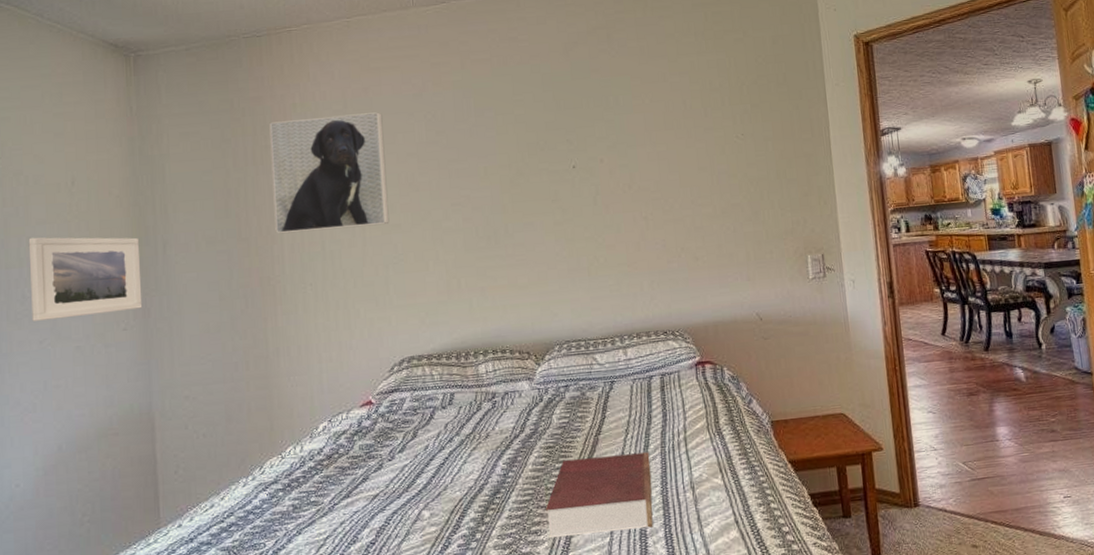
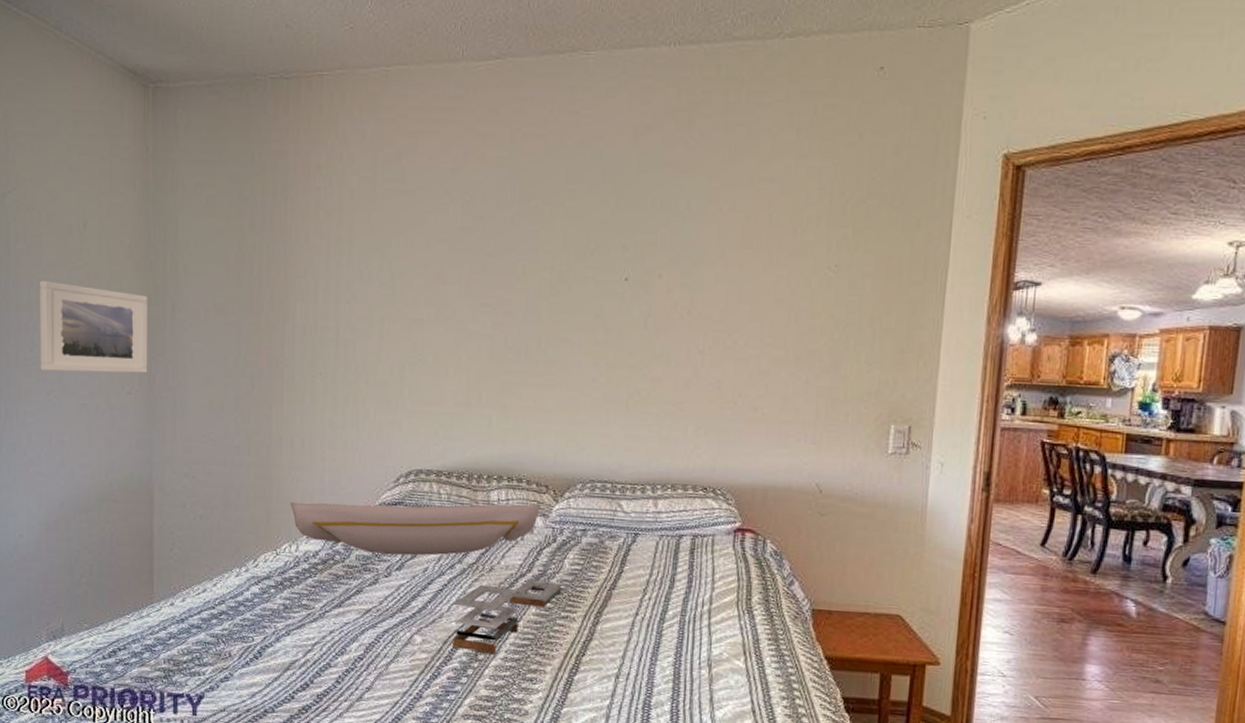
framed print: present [269,112,390,234] -> none [288,182,415,318]
cushion: none [291,369,525,441] -> present [289,501,541,556]
tray: none [456,438,555,516] -> present [452,579,564,655]
book: present [545,452,653,538] -> none [544,611,667,699]

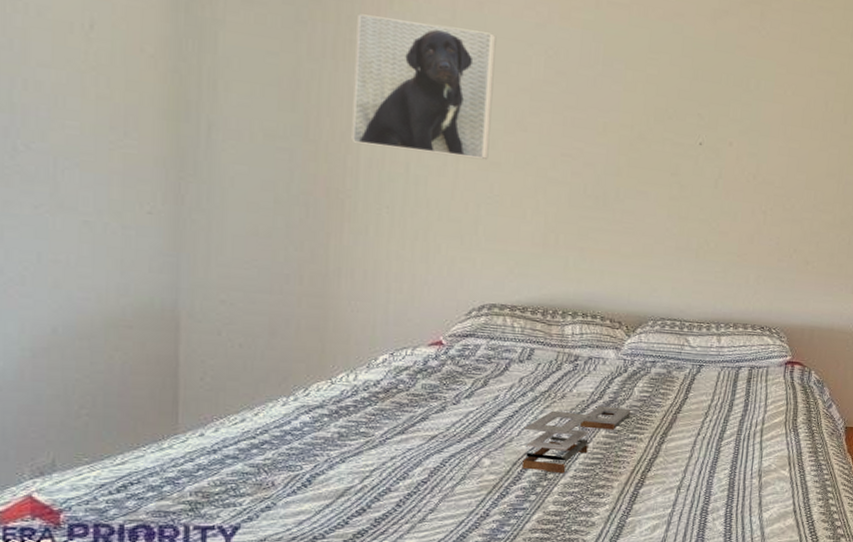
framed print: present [39,280,148,374] -> none [24,80,177,193]
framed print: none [288,182,415,318] -> present [351,13,496,160]
cushion: present [289,501,541,556] -> none [348,331,613,384]

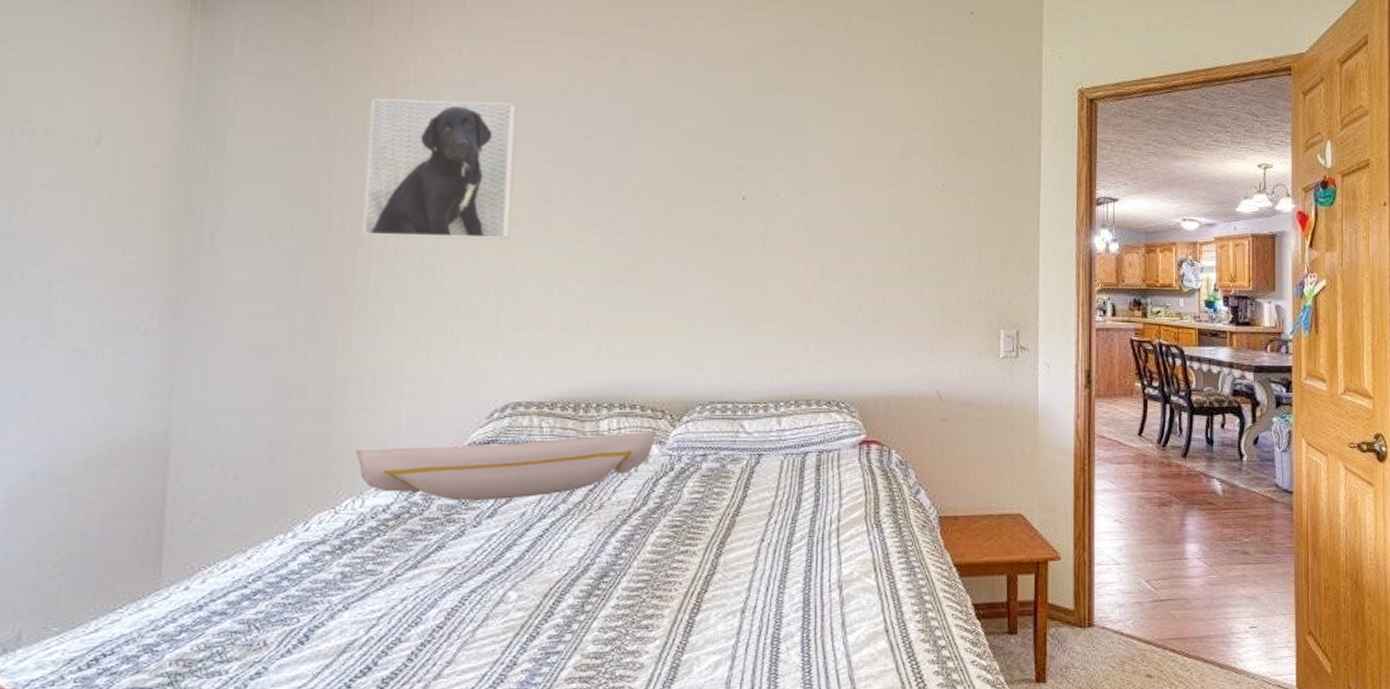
cushion: none [348,331,613,384] -> present [355,430,656,501]
tray: present [522,405,633,474] -> none [554,514,683,604]

